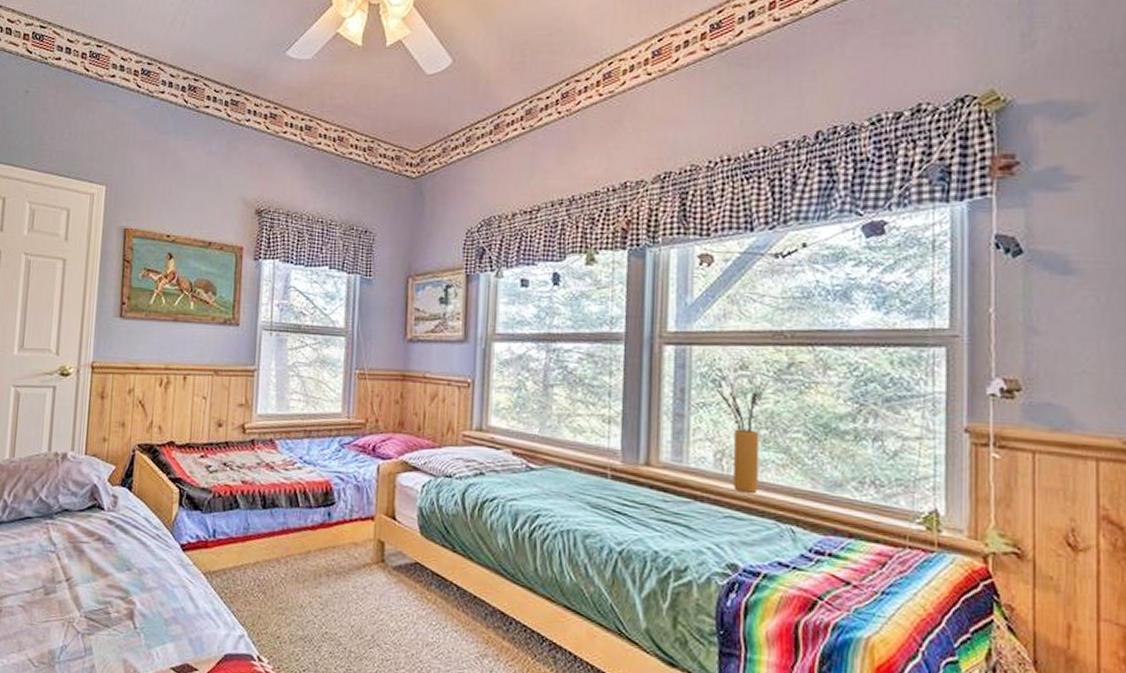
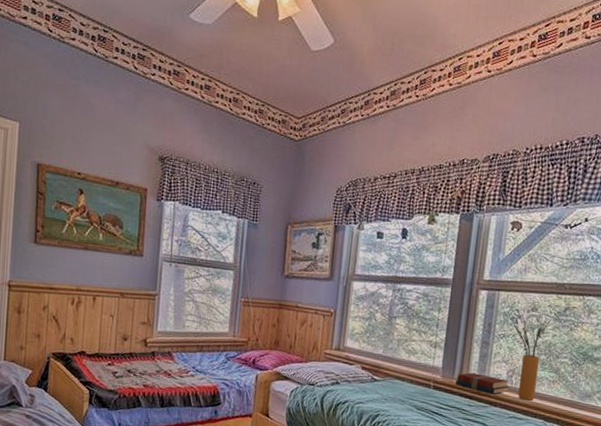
books: none [642,456,720,485] -> present [455,372,510,395]

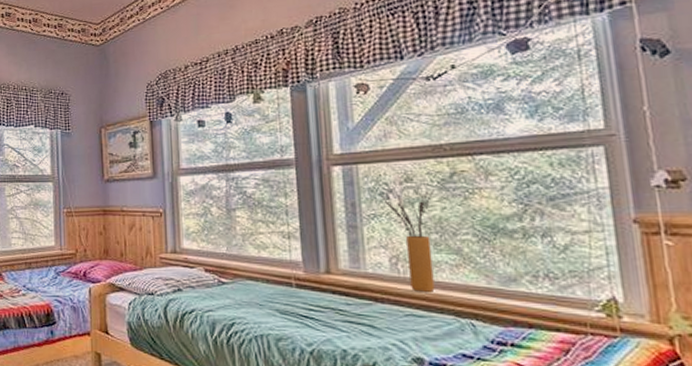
books: present [455,372,510,395] -> none [323,264,397,288]

